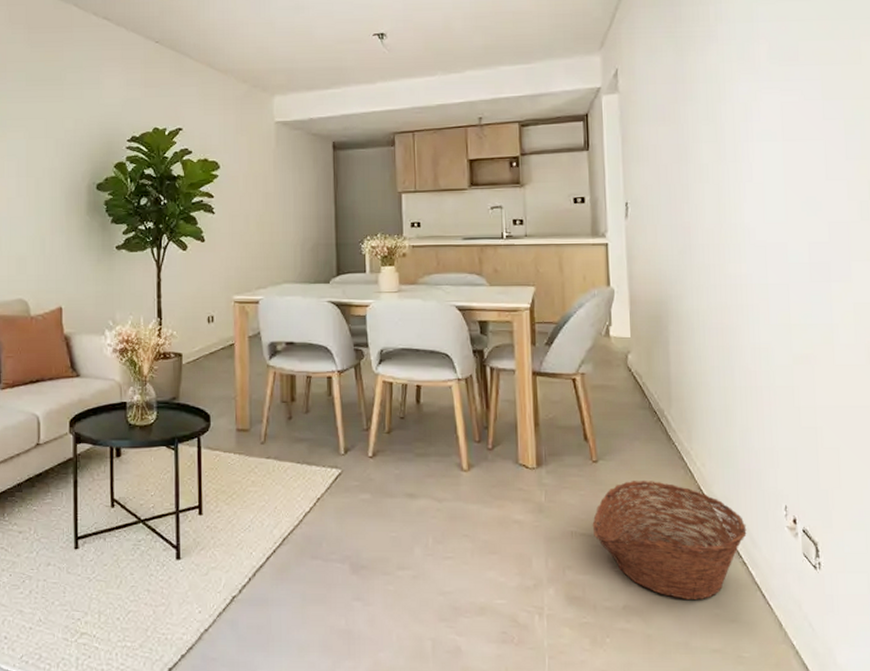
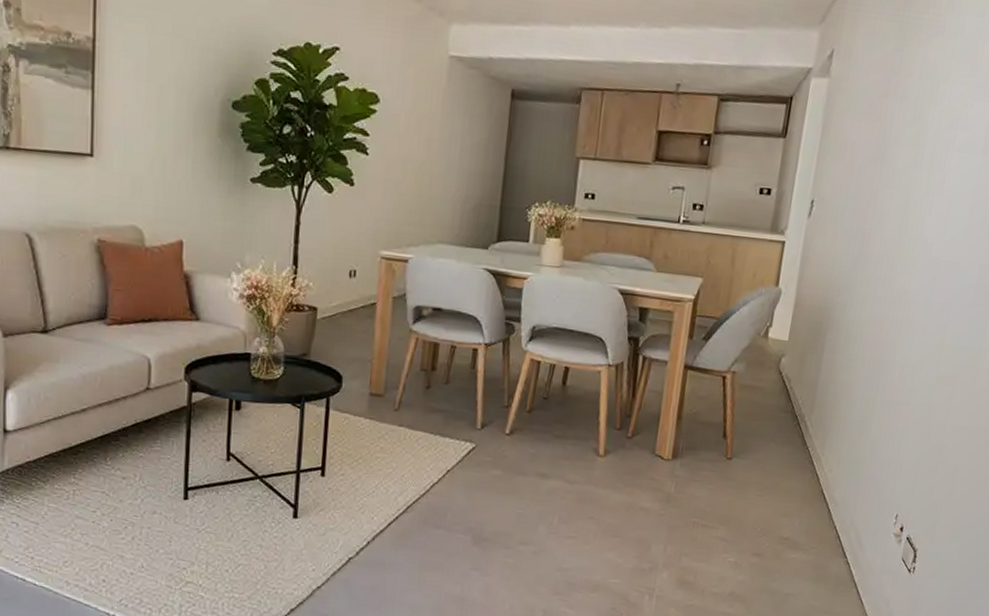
basket: present [592,480,747,599] -> none [714,480,858,592]

